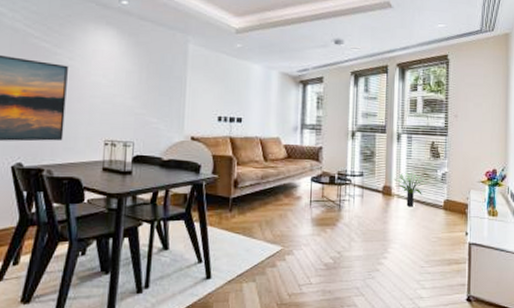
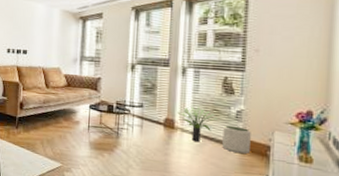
plant pot: none [431,188,453,214] -> present [222,125,251,155]

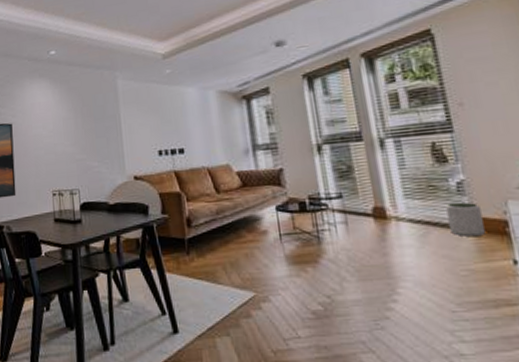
potted plant: present [177,107,219,143] -> none [386,185,439,232]

